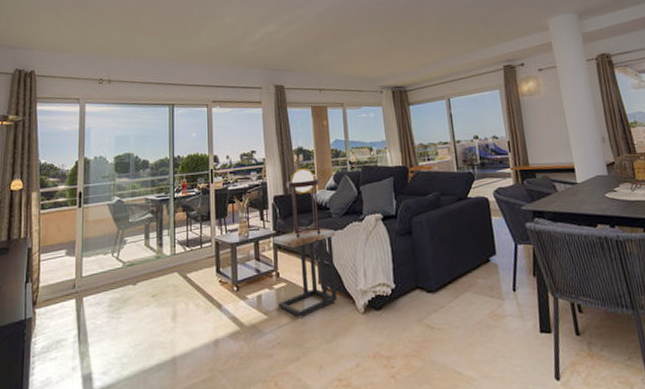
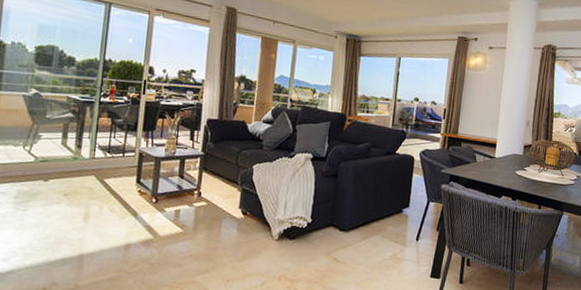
side table: present [273,228,337,319] -> none [196,156,265,236]
table lamp: present [286,168,322,239] -> none [221,96,258,164]

